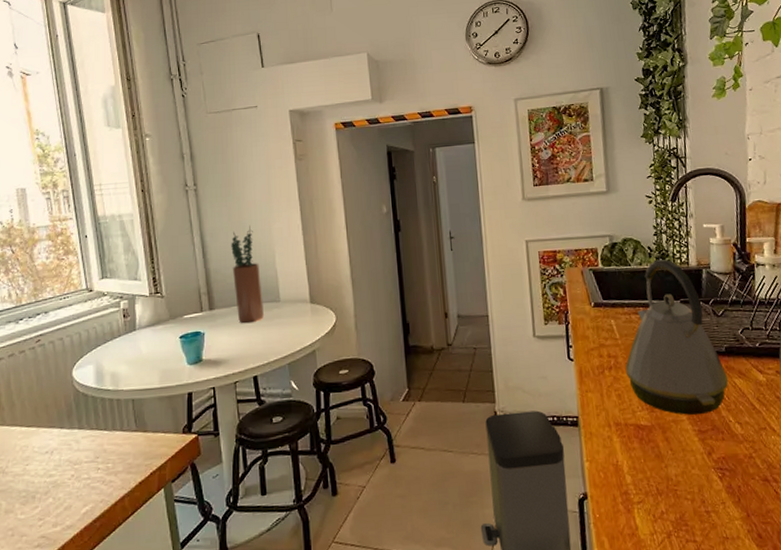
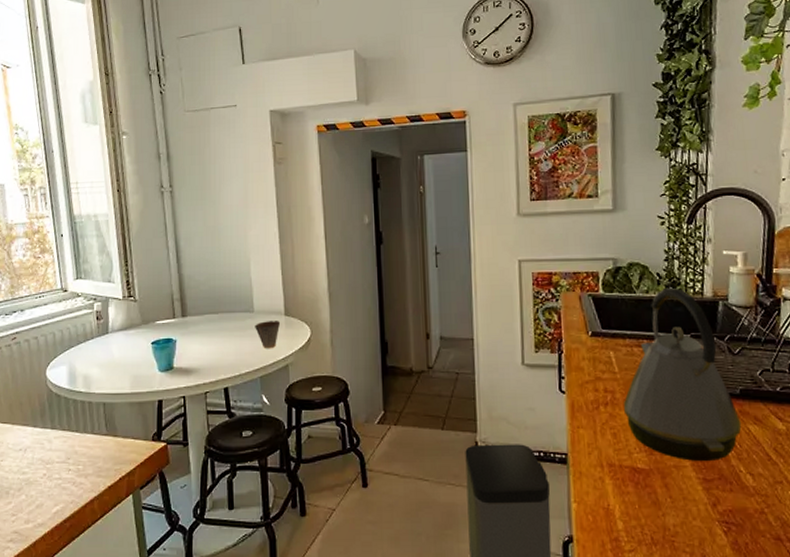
vase: present [231,225,265,323] -> none [206,230,238,332]
cup: none [281,308,307,337] -> present [255,321,281,349]

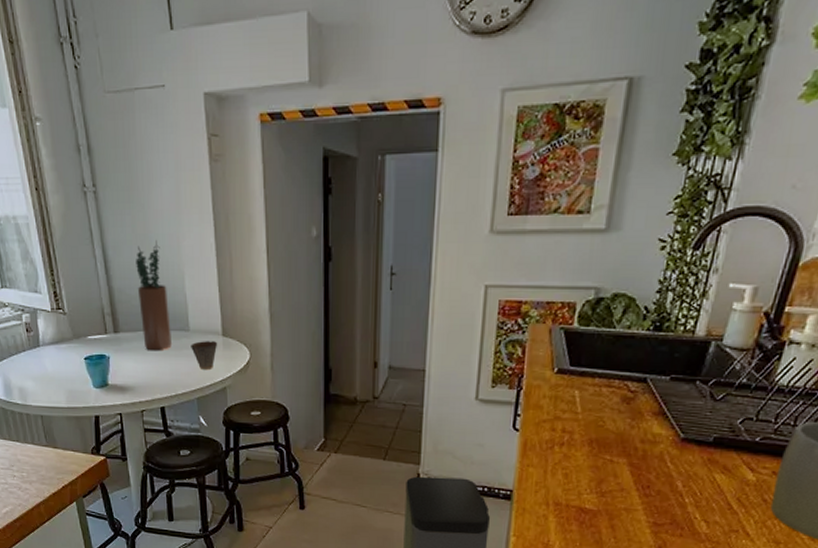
vase: none [206,230,238,332] -> present [136,239,173,350]
kettle: present [623,288,742,461] -> none [579,325,708,506]

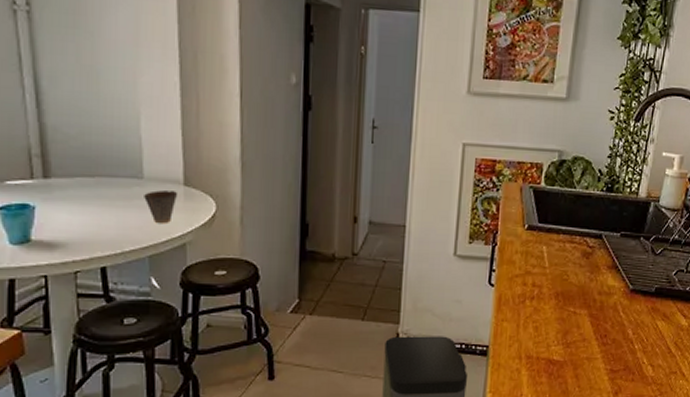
vase: present [136,239,173,350] -> none [78,72,121,200]

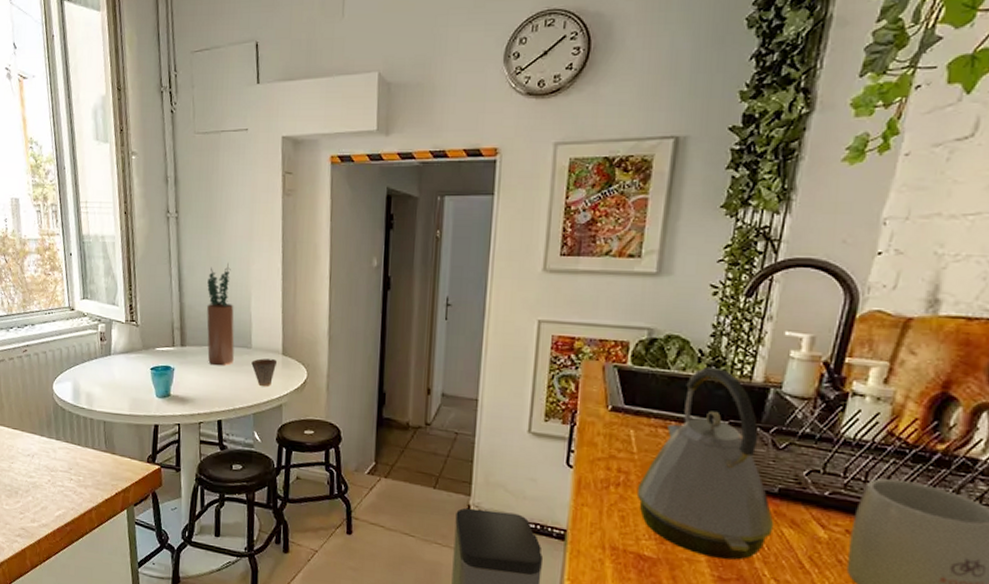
vase: none [78,72,121,200] -> present [206,262,235,365]
kettle: none [548,186,652,353] -> present [636,368,775,560]

